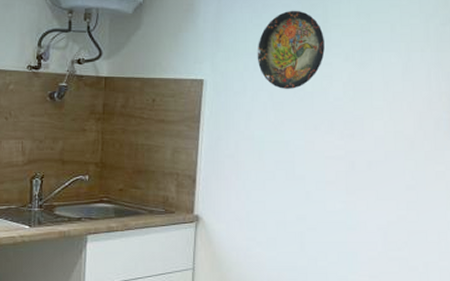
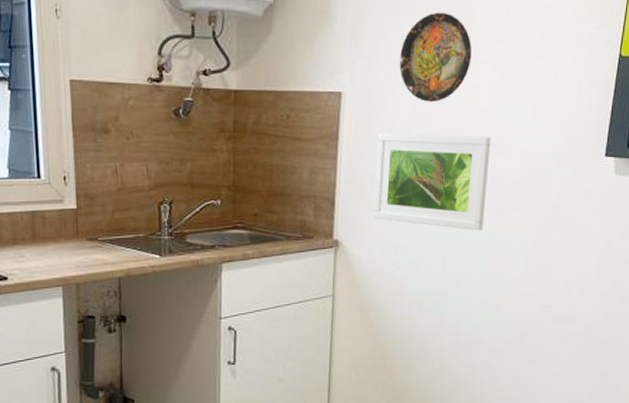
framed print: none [233,117,345,210] -> present [373,133,491,231]

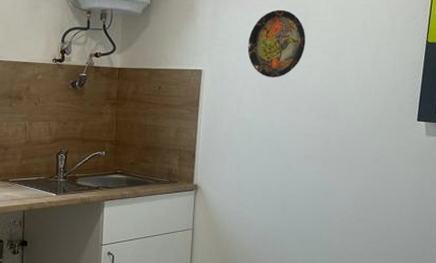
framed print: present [373,133,491,231] -> none [226,102,322,179]

